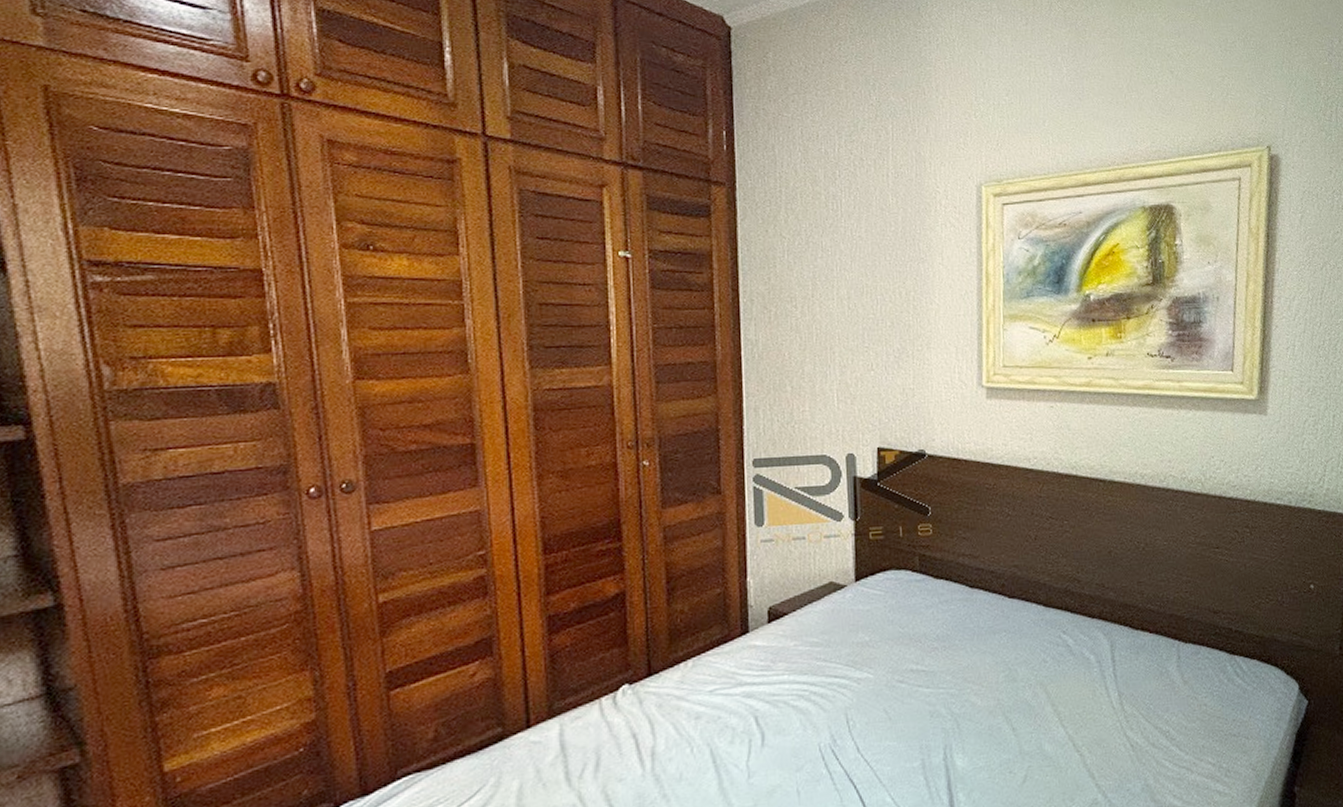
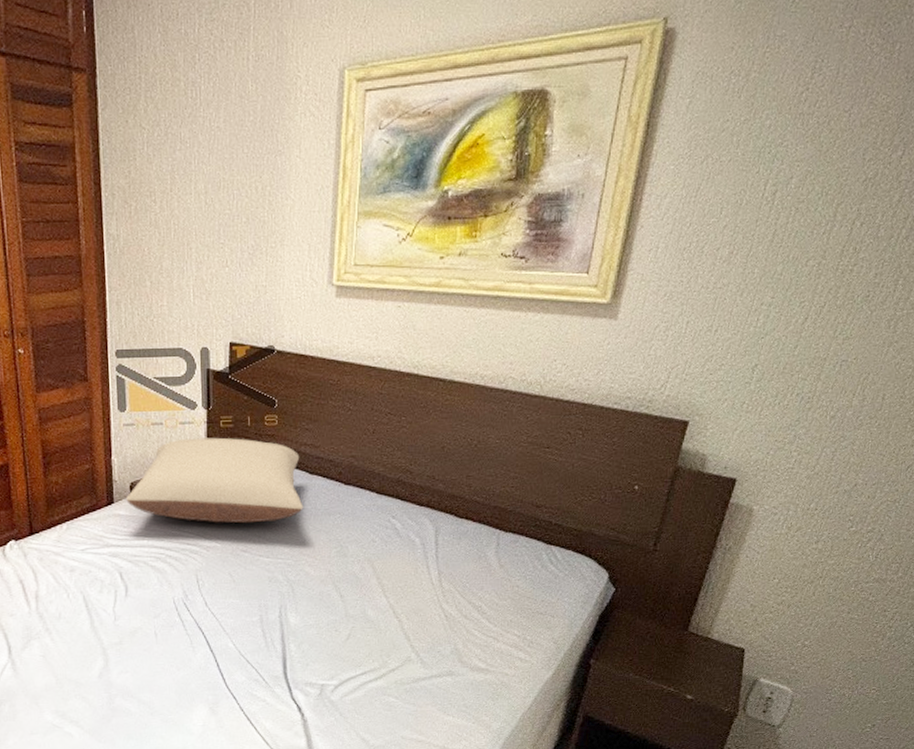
pillow: none [763,551,965,650] -> present [126,437,303,524]

